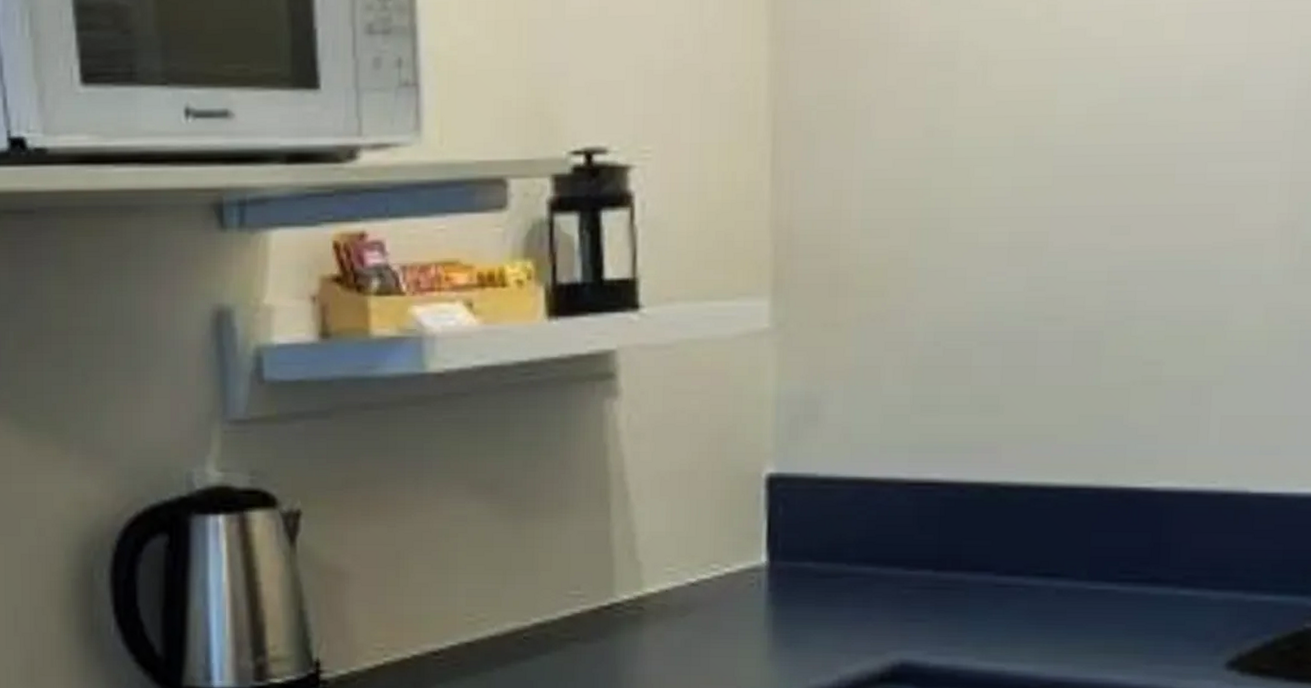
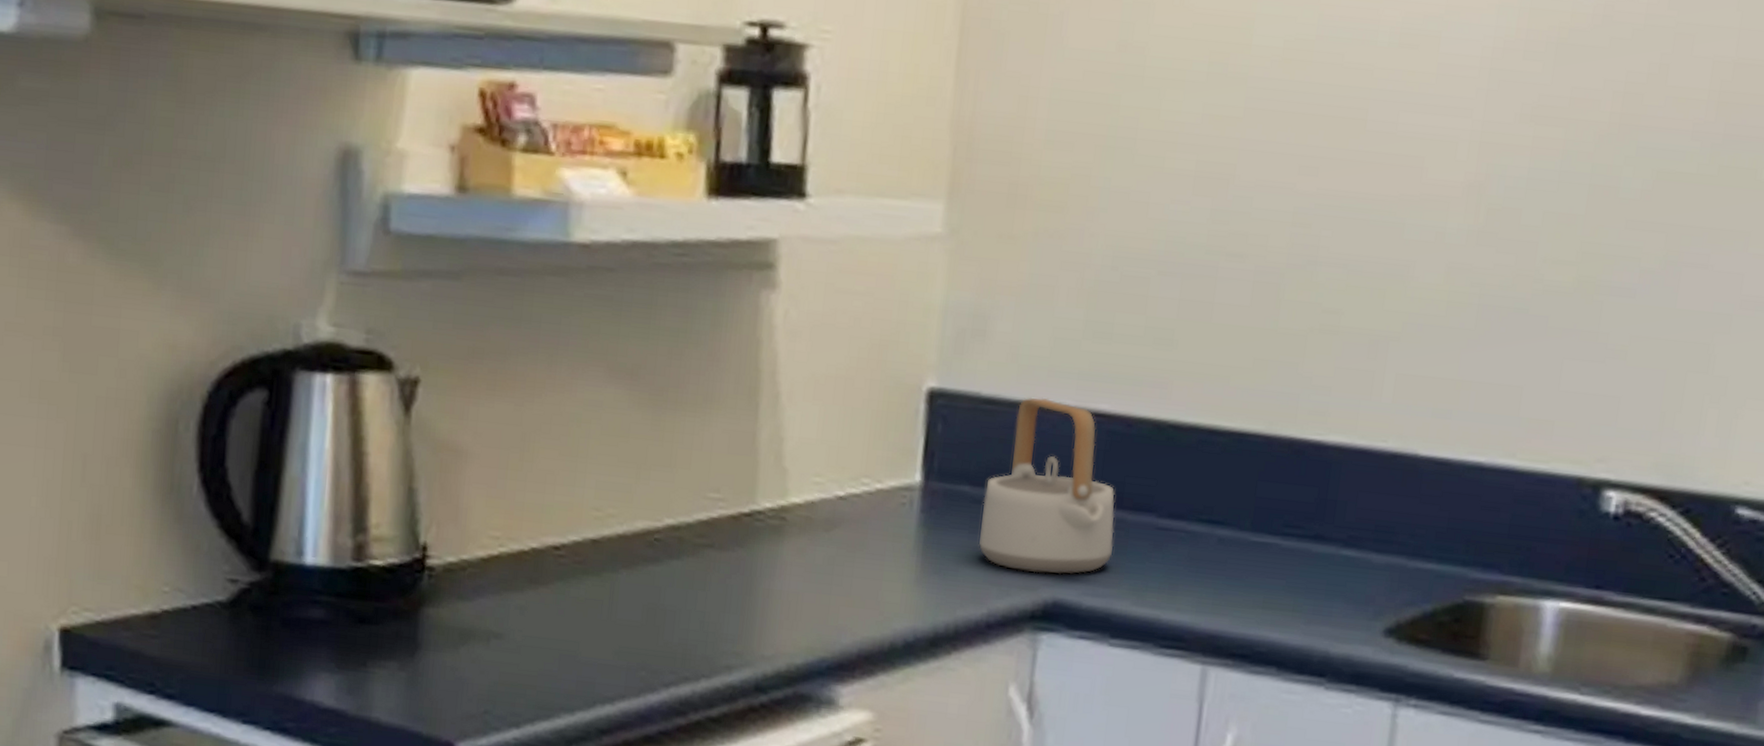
teapot: none [825,472,955,638] -> present [978,397,1115,575]

